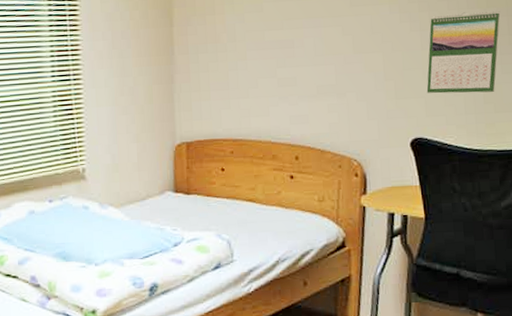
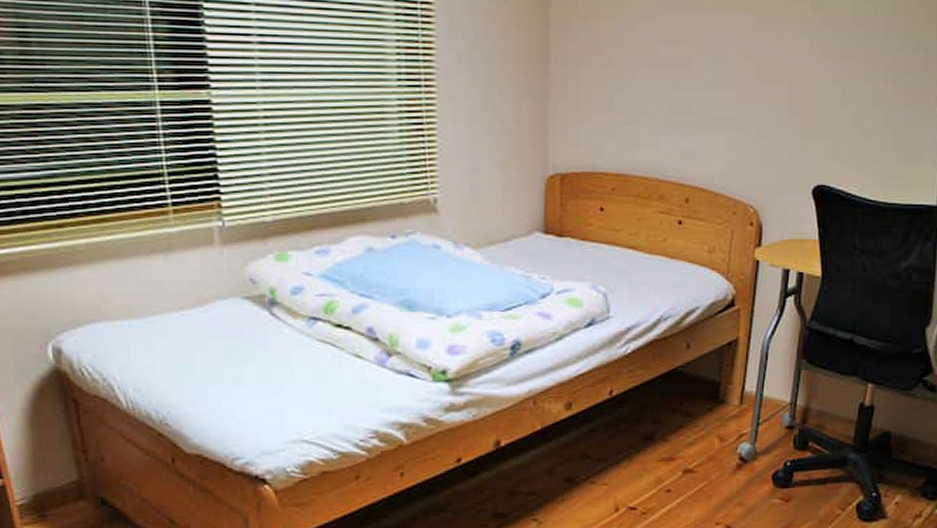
calendar: present [426,10,501,94] -> none [834,42,918,137]

